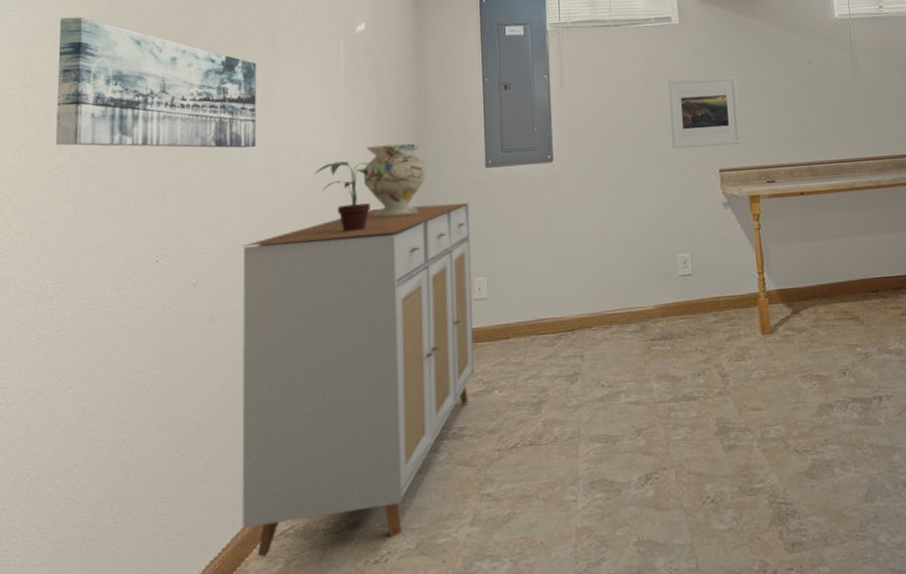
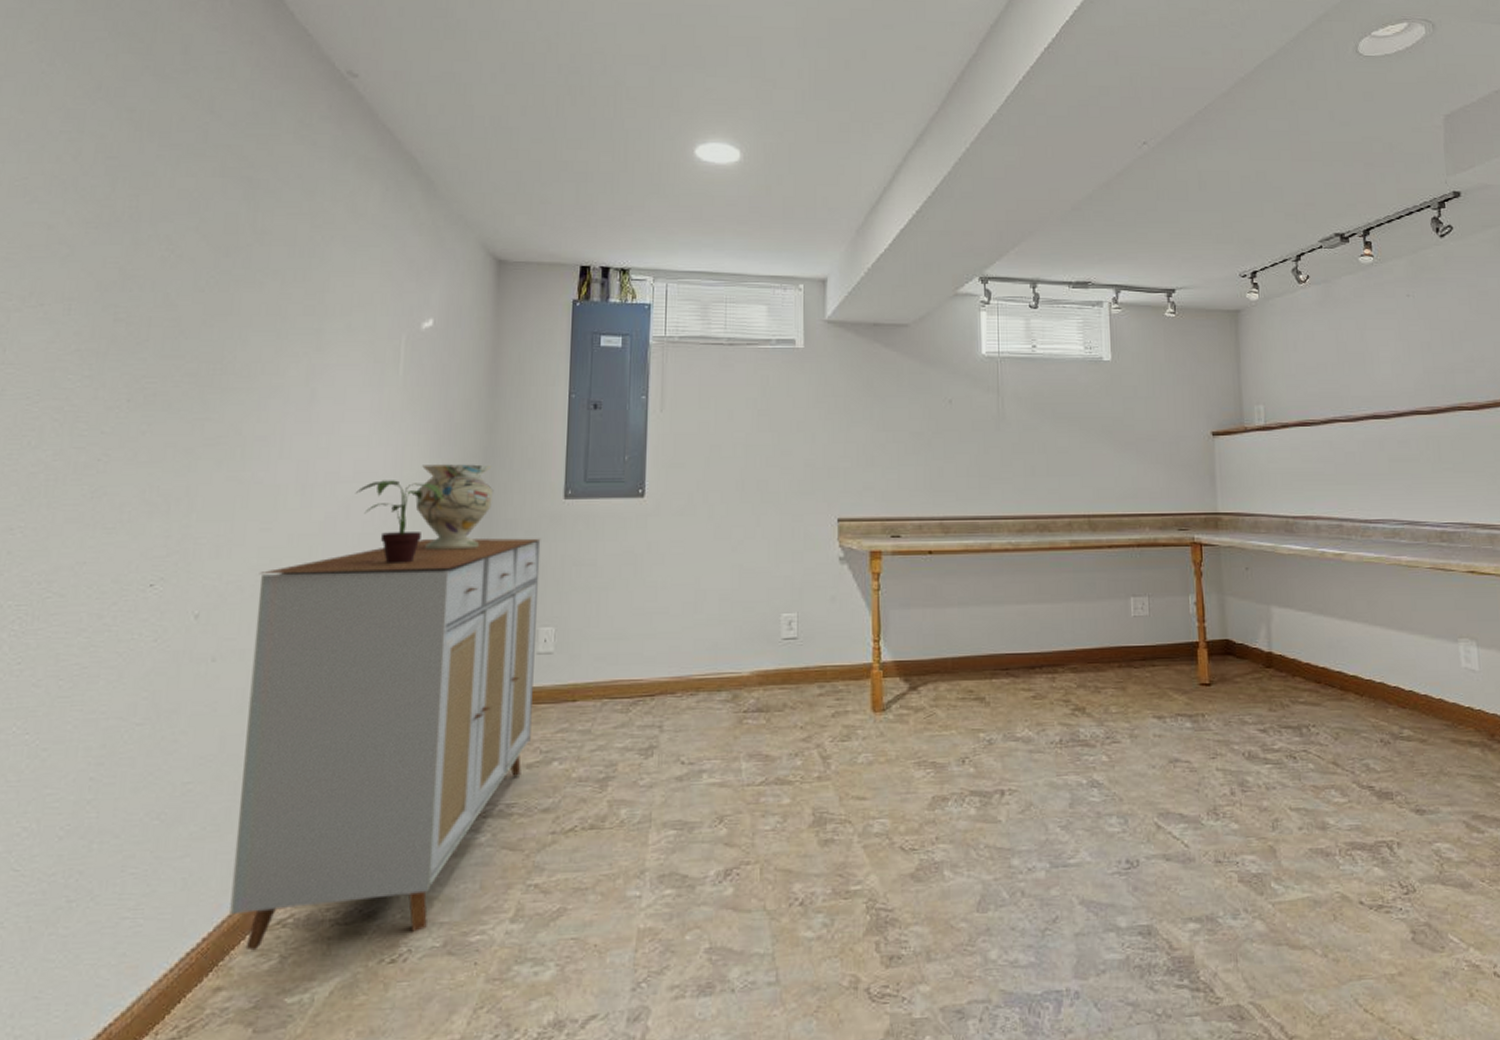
wall art: present [56,17,256,149] -> none [36,284,296,457]
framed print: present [668,75,742,149] -> none [786,411,865,491]

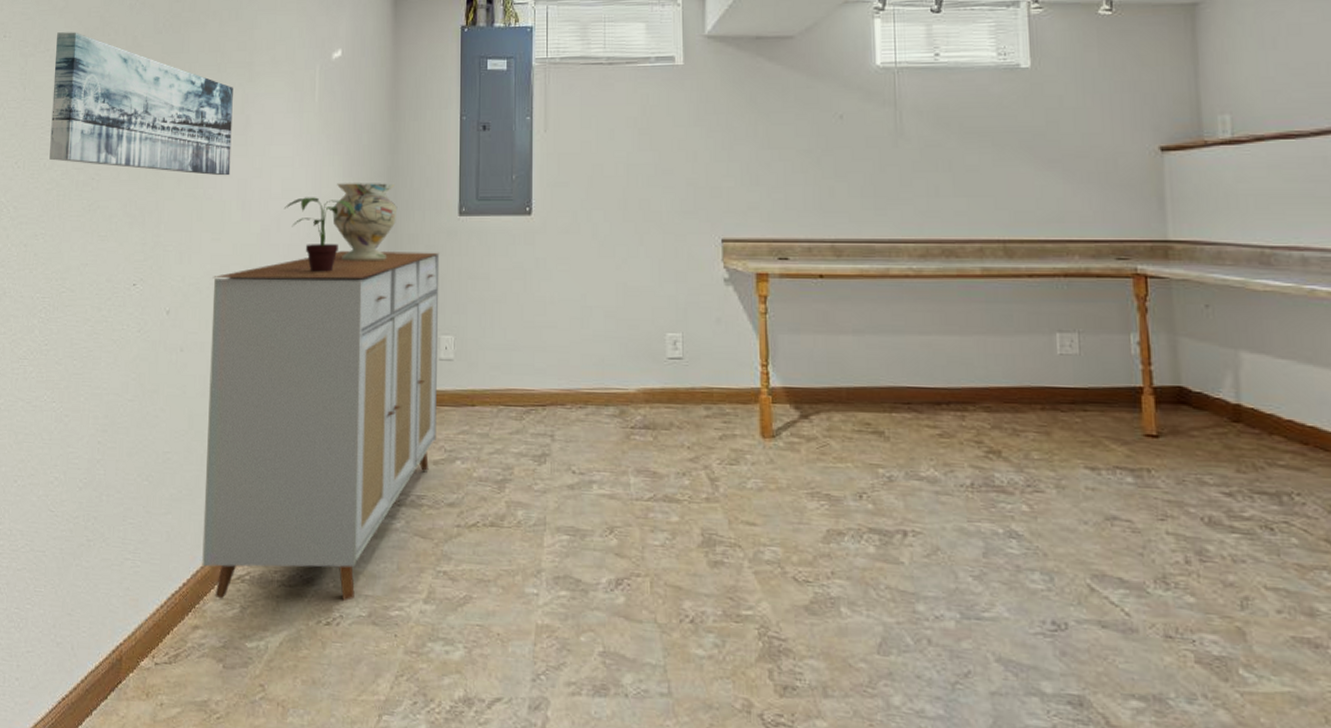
wall art: none [36,284,296,457] -> present [49,32,233,176]

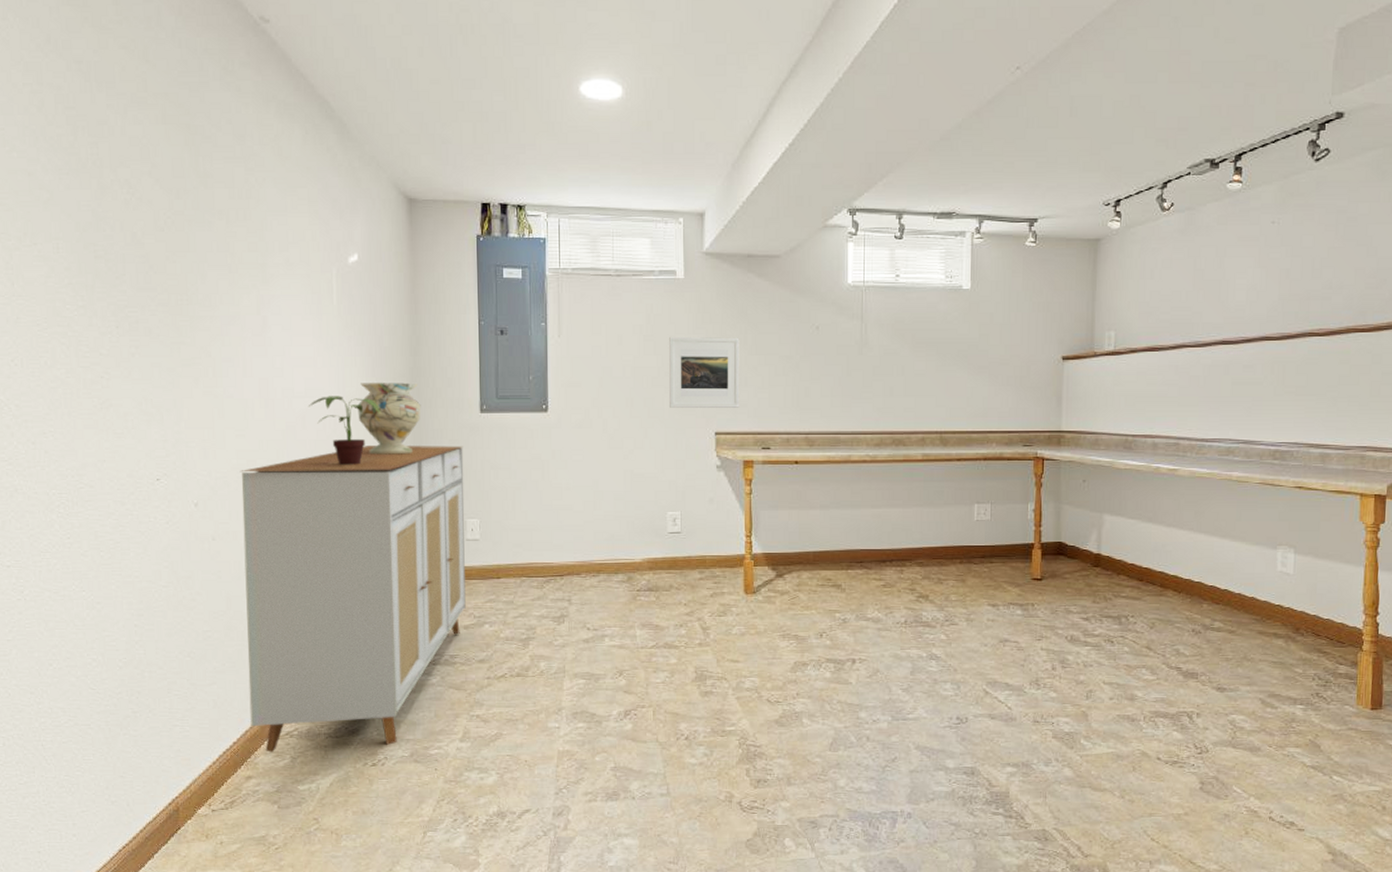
wall art: present [49,32,233,176] -> none [44,226,250,375]
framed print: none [667,129,750,211] -> present [669,336,740,408]

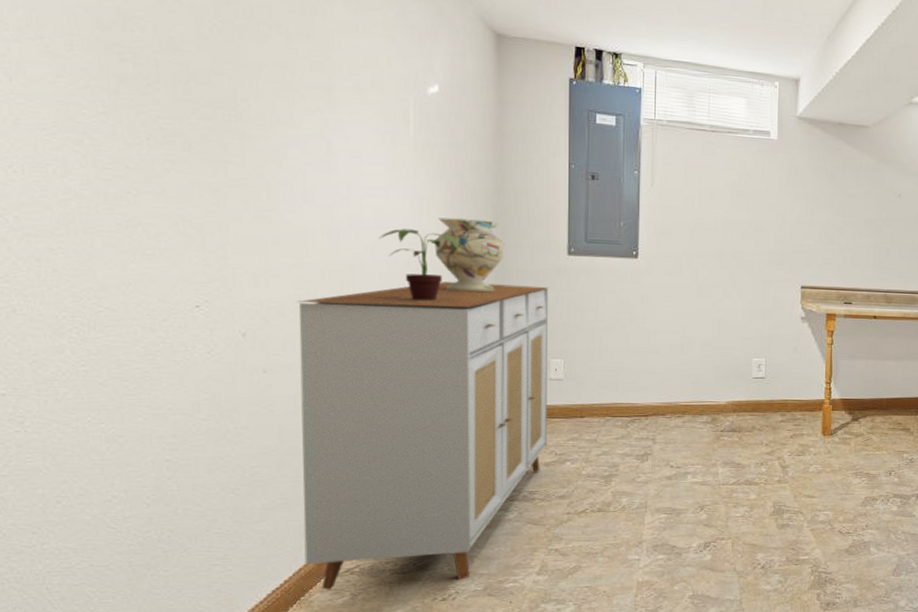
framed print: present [669,336,740,408] -> none [759,193,828,265]

